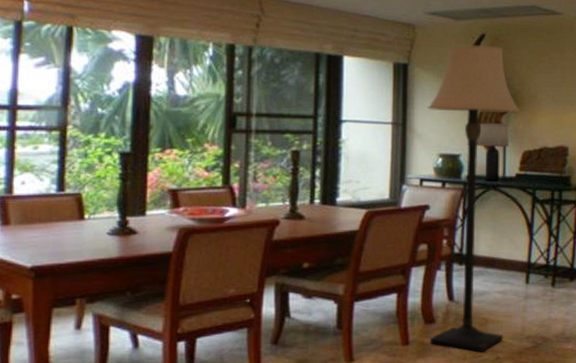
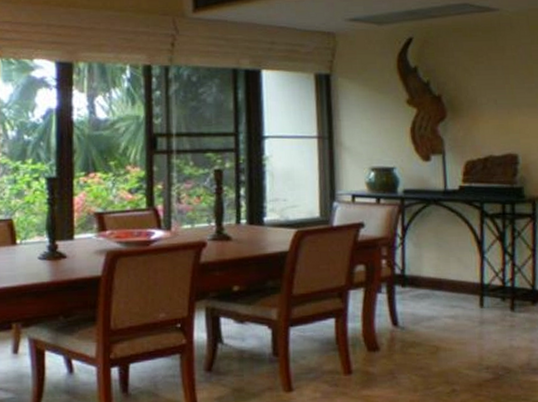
lamp: present [427,45,520,353] -> none [354,49,459,384]
table lamp: present [477,122,510,183] -> none [412,131,450,197]

